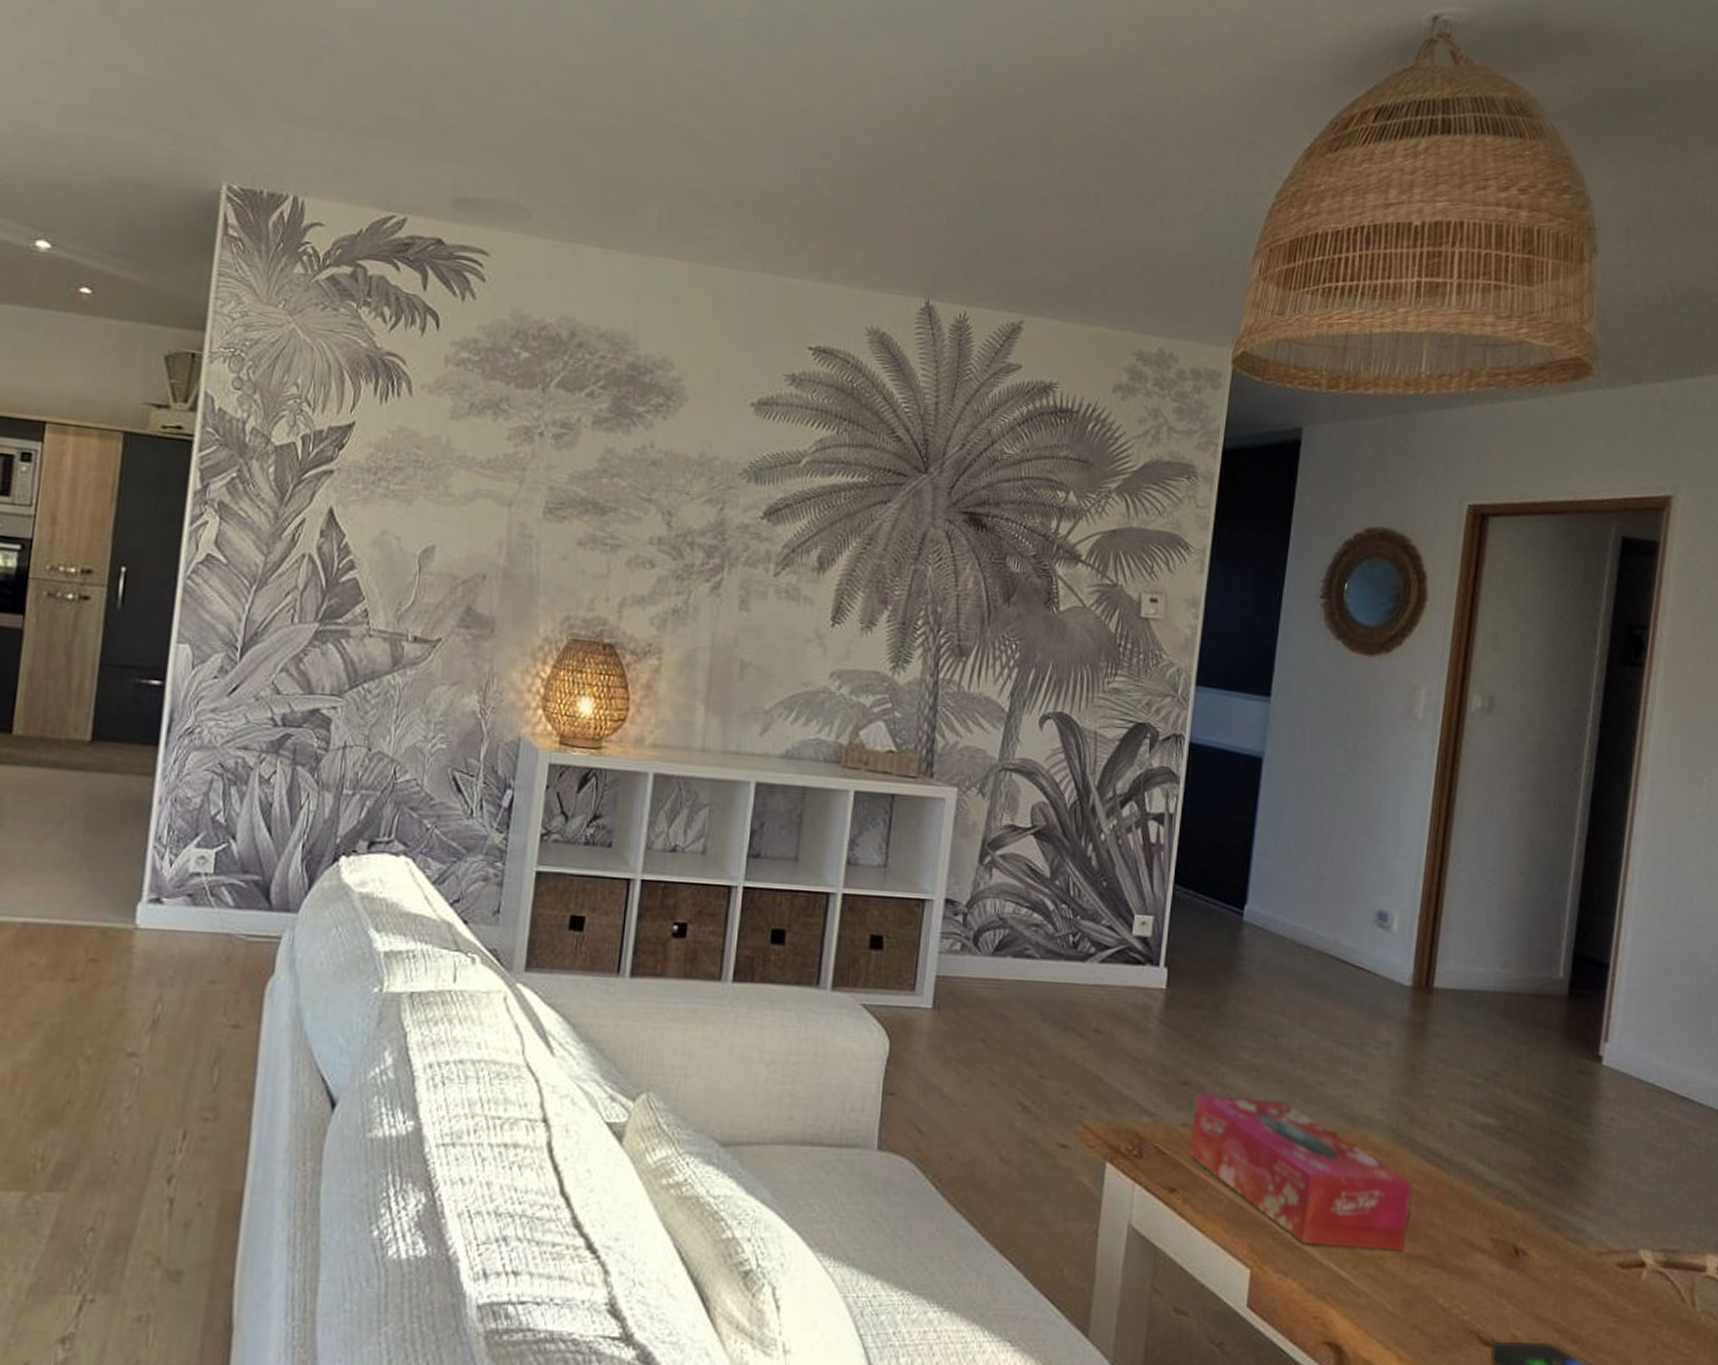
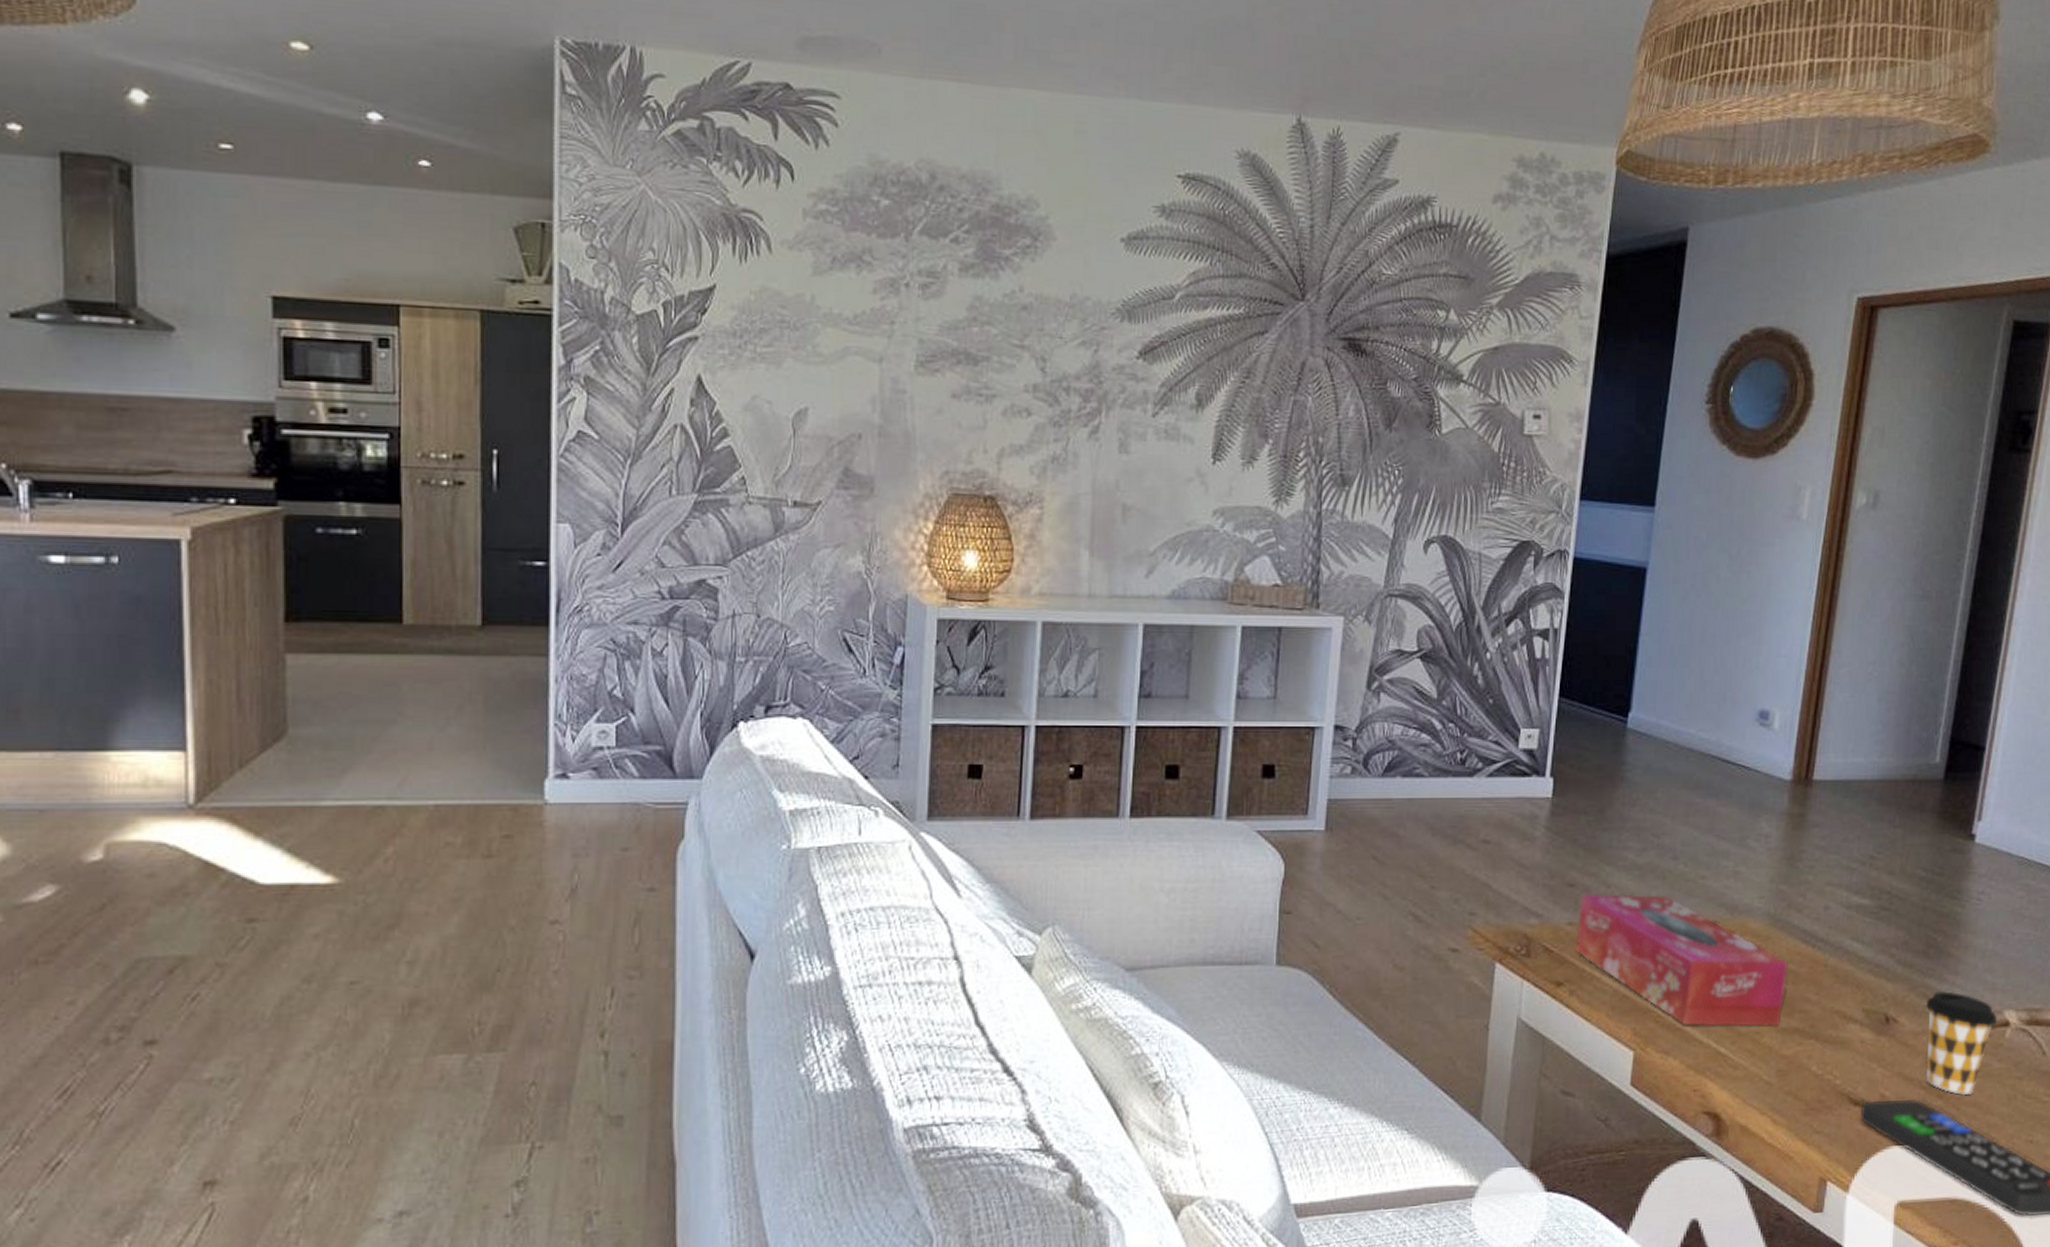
coffee cup: none [1556,1224,1633,1342] -> present [1925,991,1998,1096]

